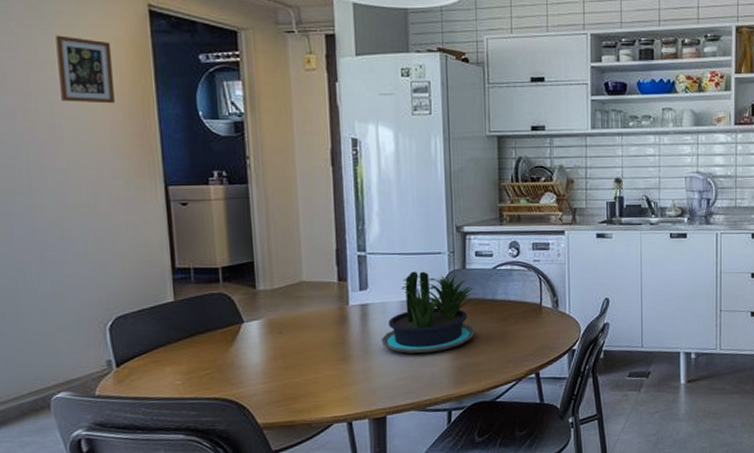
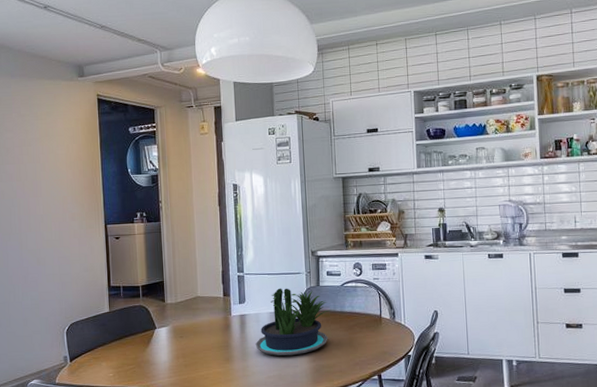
picture frame: present [55,35,115,104] -> none [39,120,75,167]

